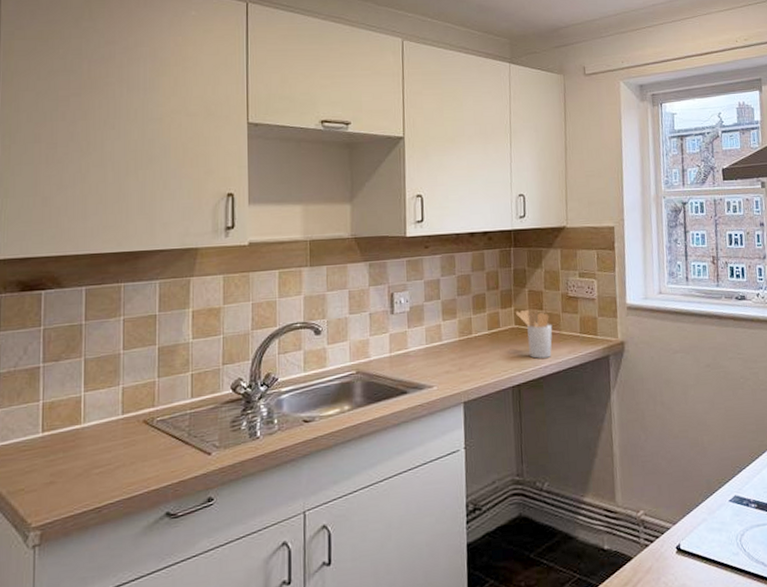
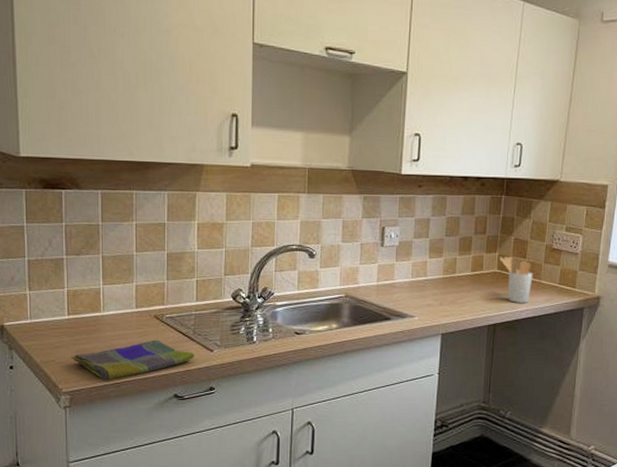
dish towel: none [43,448,190,506] -> present [71,339,195,380]

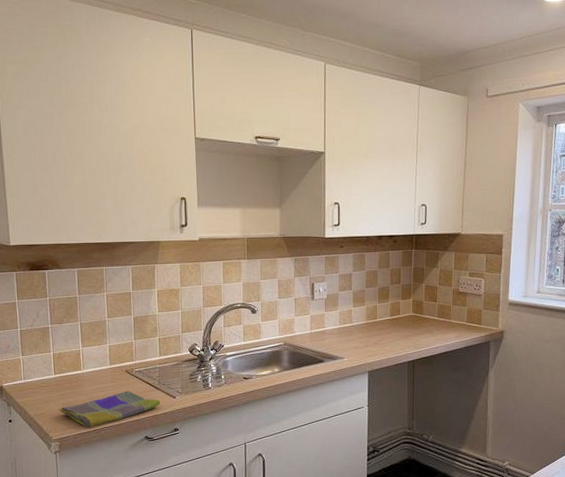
utensil holder: present [499,256,533,303] -> none [413,301,444,341]

